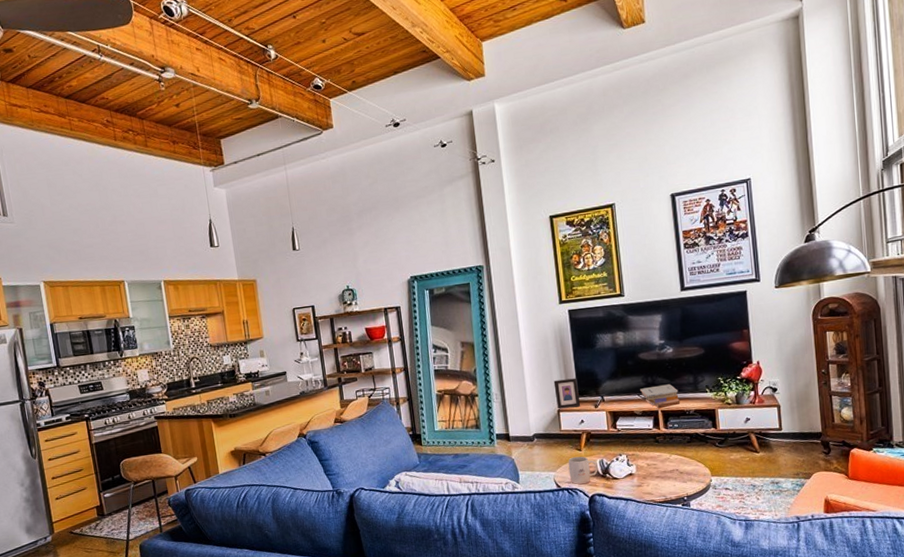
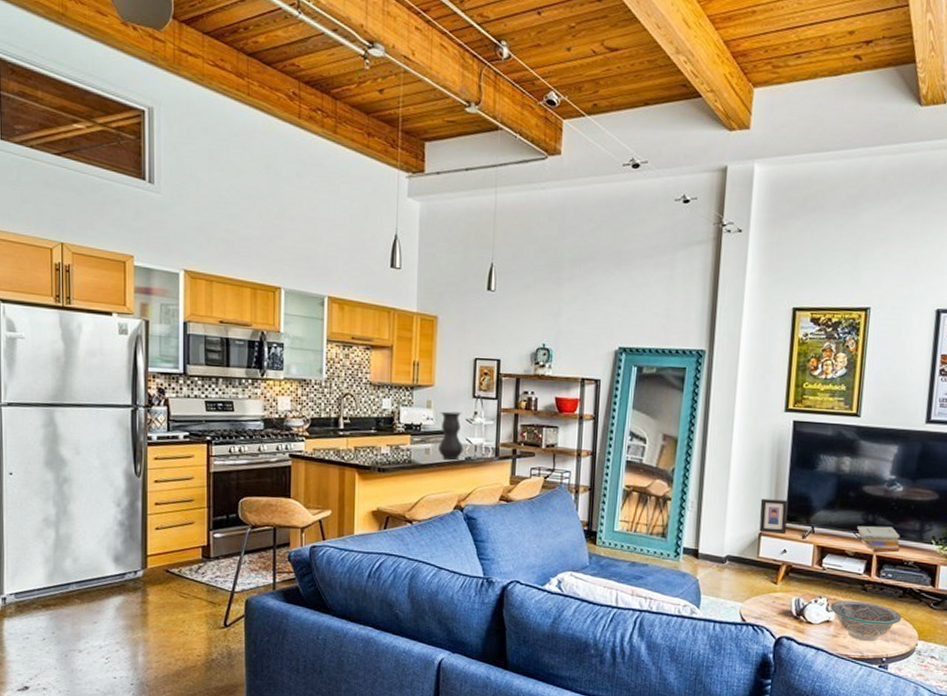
vase: none [272,355,297,398] -> present [438,411,464,460]
mug: present [568,456,598,485] -> none [757,589,793,623]
bowl: none [630,451,694,486] -> present [830,600,902,642]

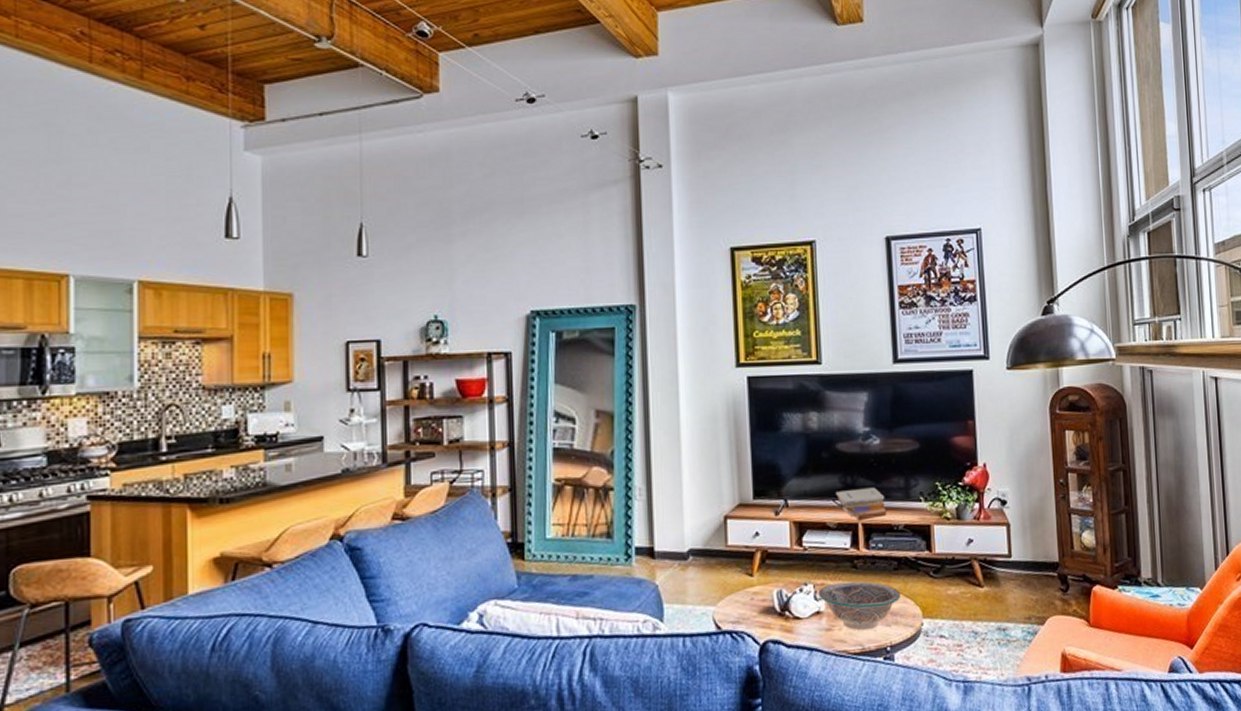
vase: present [438,411,464,460] -> none [303,412,339,477]
picture frame: present [759,498,788,534] -> none [721,472,755,515]

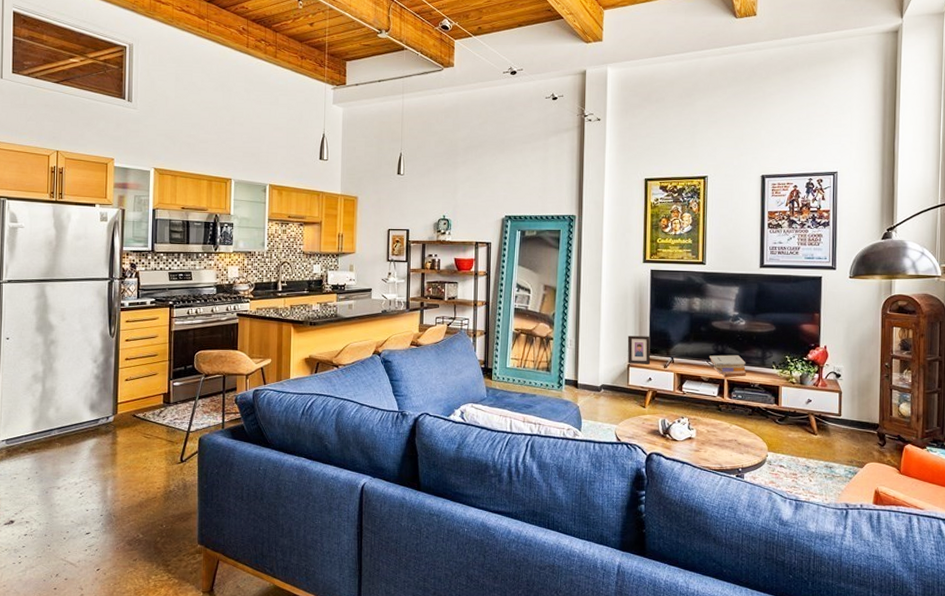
picture frame: none [721,472,755,515] -> present [627,335,650,365]
bowl: present [818,581,901,631] -> none [691,419,753,455]

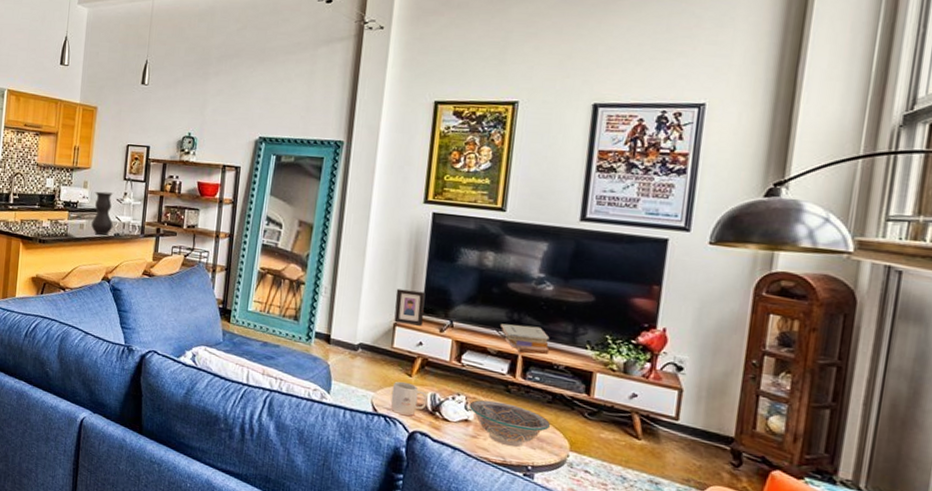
vase: none [359,273,380,314] -> present [91,191,114,236]
mug: none [630,413,659,441] -> present [390,381,428,417]
bowl: none [691,419,753,455] -> present [469,399,551,448]

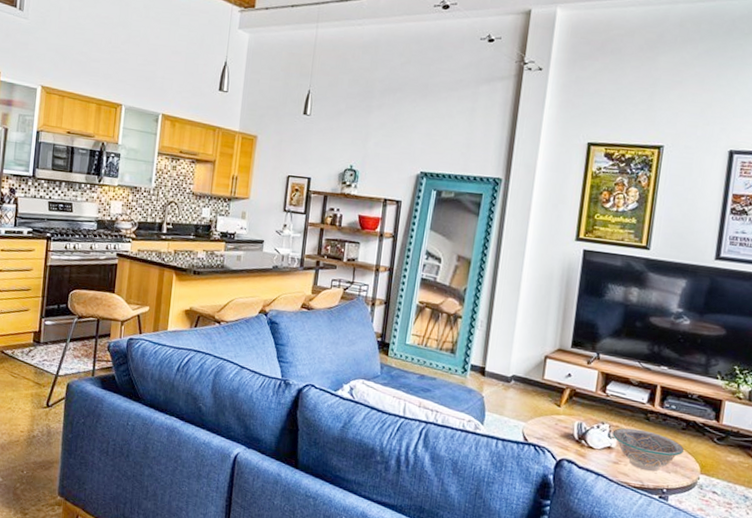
vase: present [91,191,114,236] -> none [249,222,273,268]
mug: present [390,381,428,417] -> none [540,411,575,445]
picture frame: present [394,288,426,326] -> none [545,322,575,358]
books: present [501,323,550,355] -> none [642,355,686,385]

